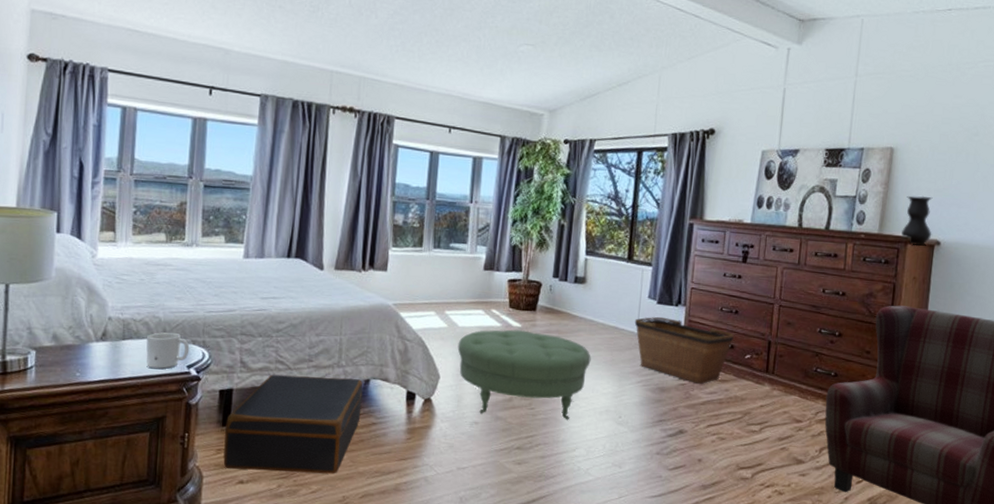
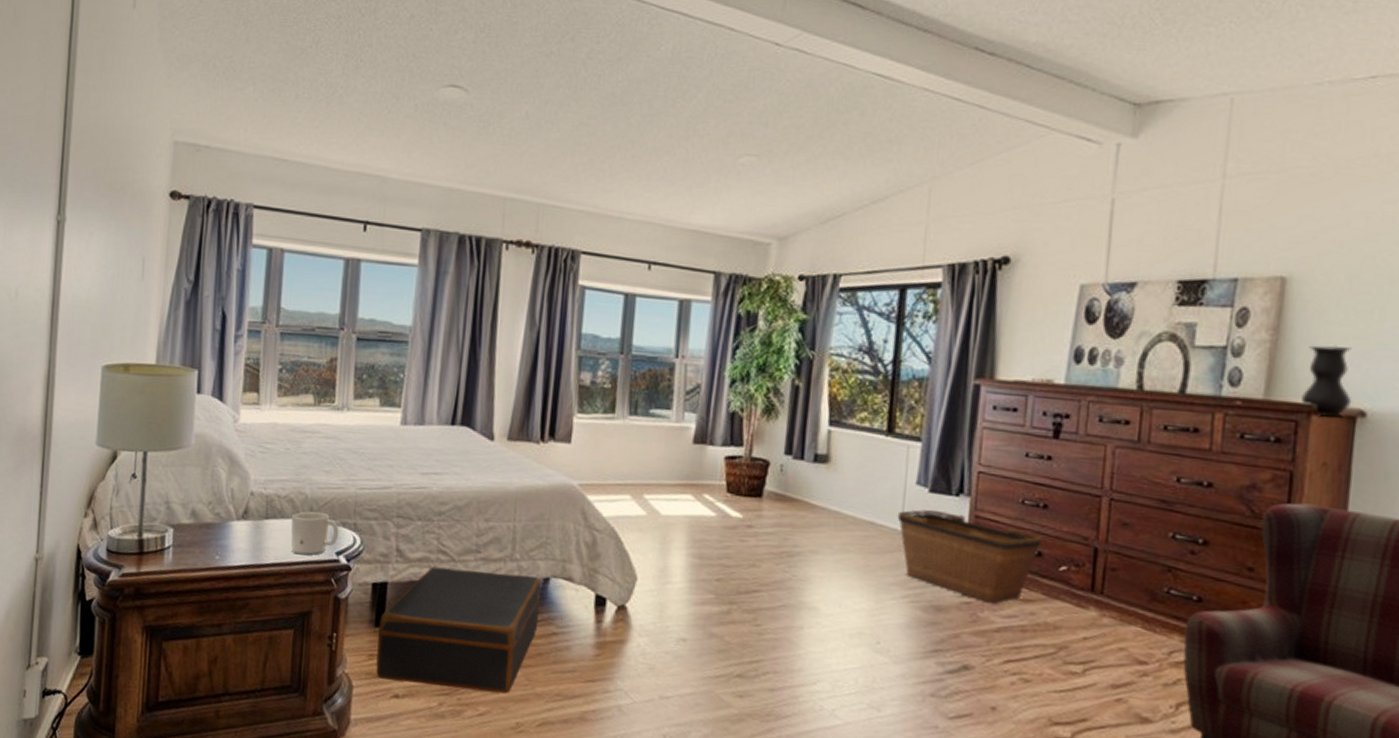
ottoman: present [457,329,591,420] -> none [659,520,837,643]

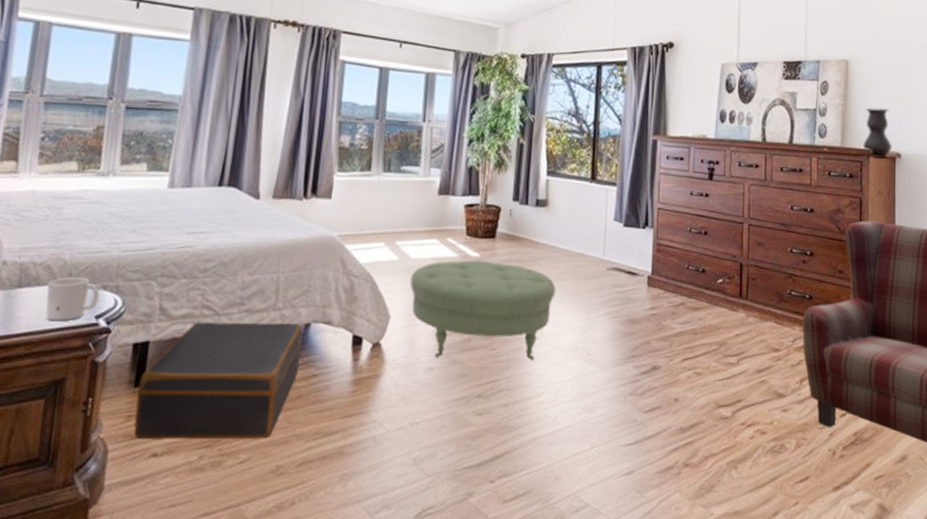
ottoman: none [659,520,837,643] -> present [409,260,556,361]
bicycle basket: present [897,509,1042,603] -> none [600,240,705,313]

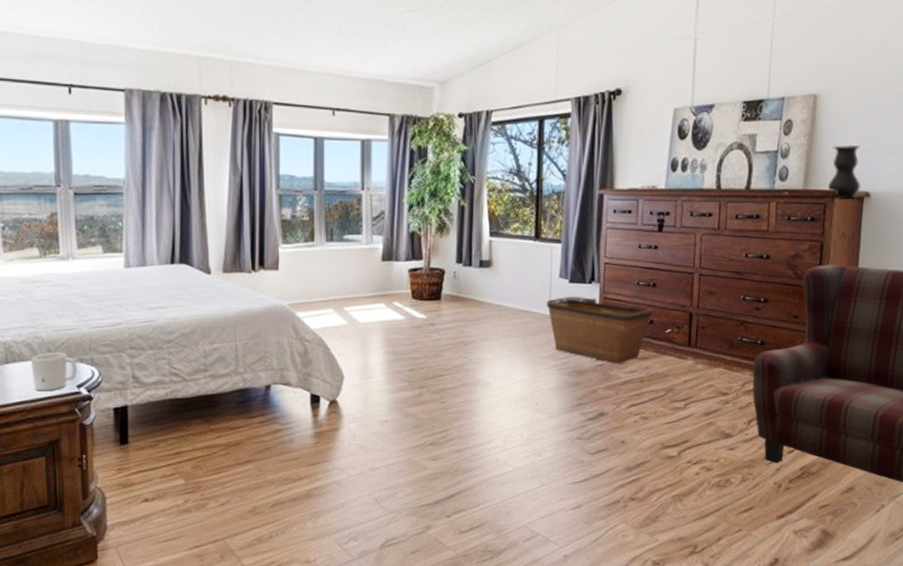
suitcase: present [134,322,303,439] -> none [124,386,264,487]
ottoman: present [409,260,556,361] -> none [360,322,502,412]
bicycle basket: none [600,240,705,313] -> present [546,296,653,363]

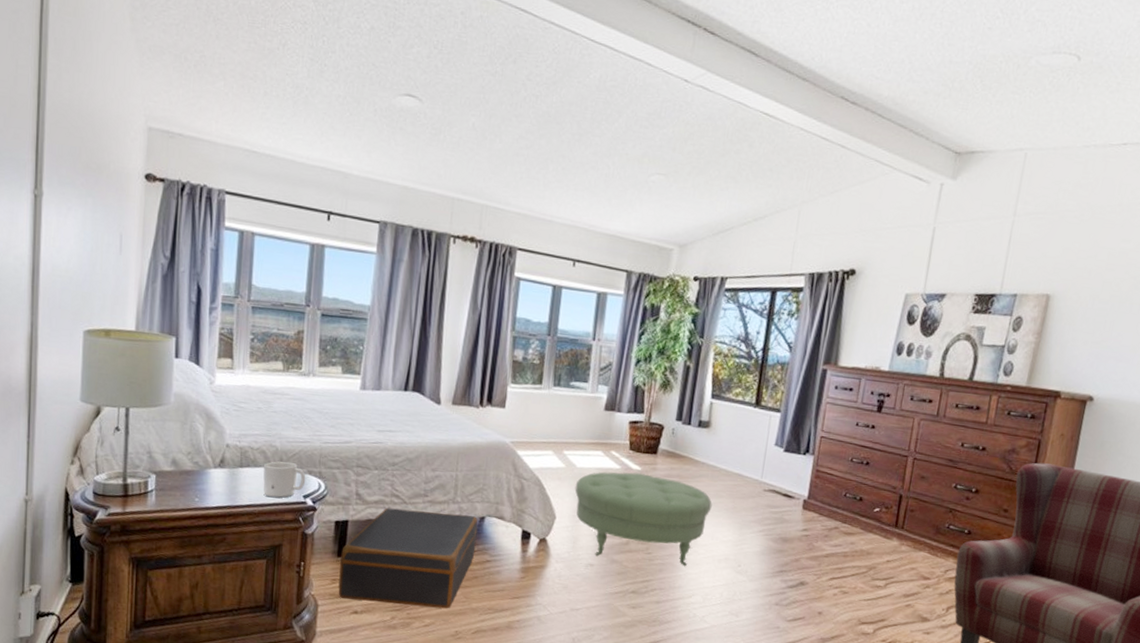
suitcase: none [124,386,264,487] -> present [338,507,478,609]
ottoman: none [360,322,502,412] -> present [574,472,712,567]
bicycle basket: present [546,296,653,363] -> none [759,465,864,536]
vase: present [828,144,861,199] -> none [1051,347,1089,401]

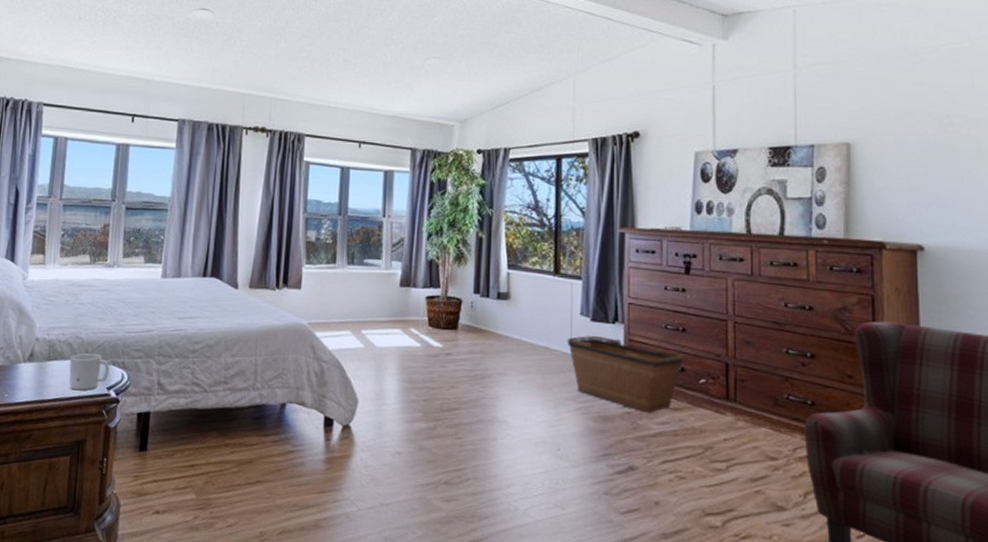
suitcase: present [338,507,478,609] -> none [140,397,279,507]
ottoman: present [574,472,712,567] -> none [375,350,521,452]
bicycle basket: none [759,465,864,536] -> present [567,335,683,412]

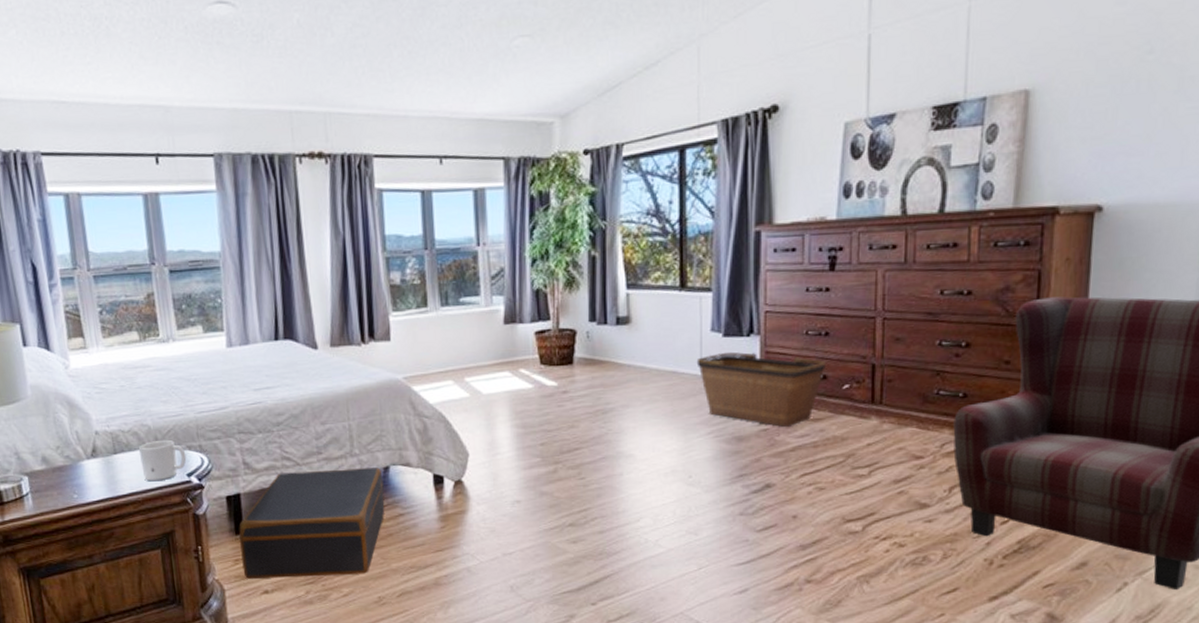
suitcase: none [140,397,279,507] -> present [239,468,385,579]

